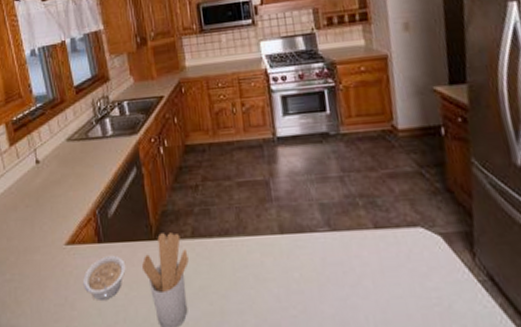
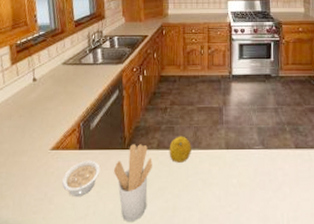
fruit: none [206,219,236,254] -> present [169,136,191,163]

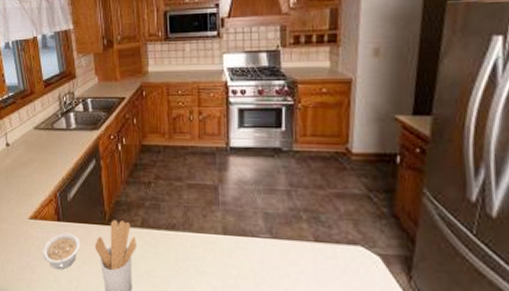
fruit: present [169,136,191,163] -> none [155,215,181,245]

